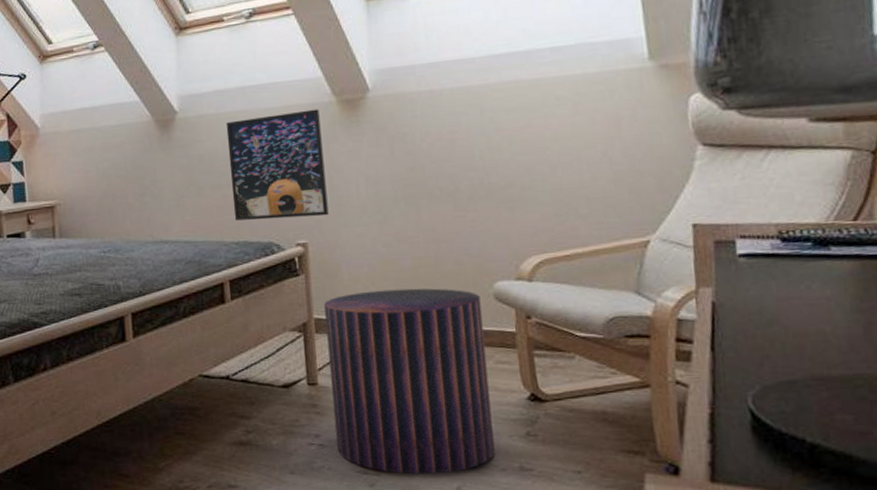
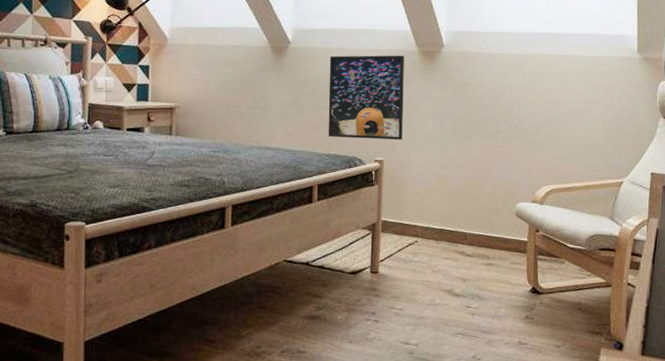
stool: present [324,288,495,475] -> none [388,202,506,346]

